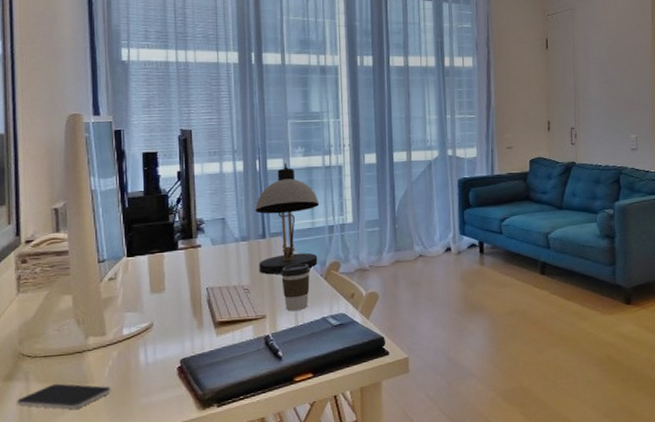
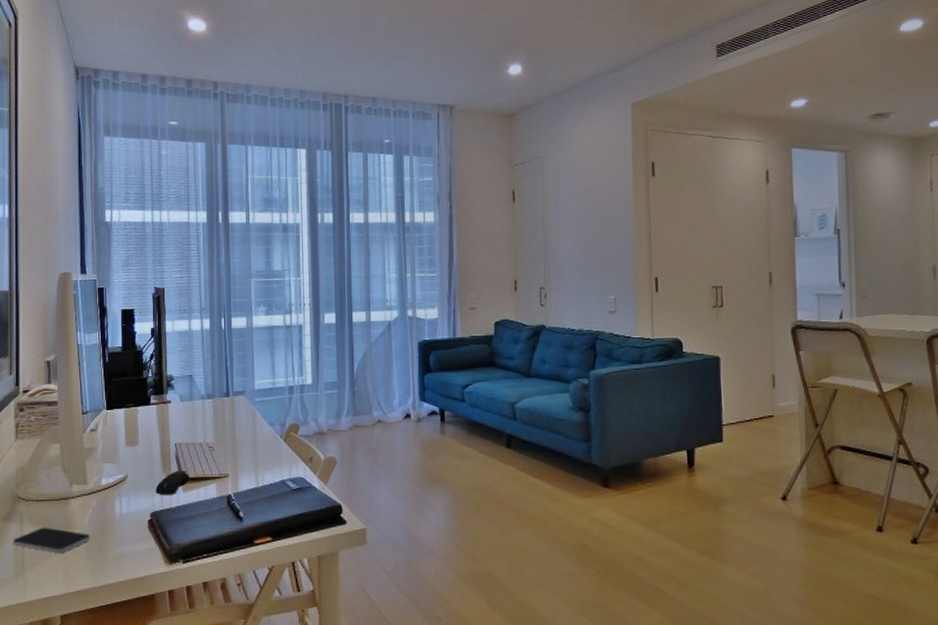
computer mouse: none [185,314,224,341] -> present [155,471,190,496]
desk lamp: present [255,163,320,275] -> none [220,321,280,434]
coffee cup: present [281,264,311,312] -> none [243,424,271,472]

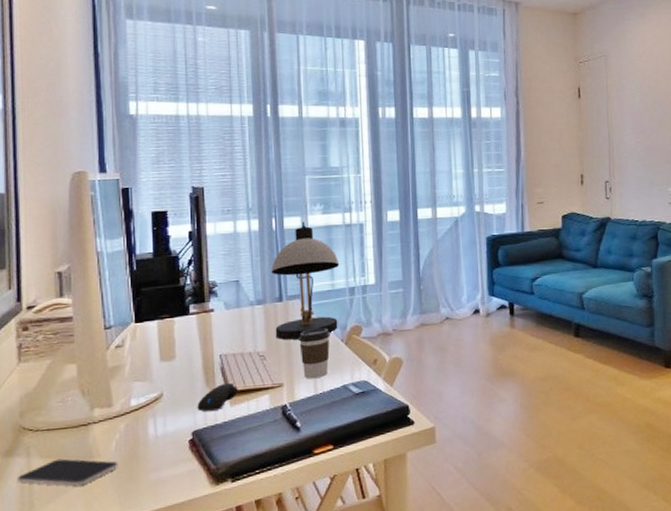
desk lamp: none [220,321,280,434] -> present [271,221,340,340]
coffee cup: none [243,424,271,472] -> present [299,328,330,379]

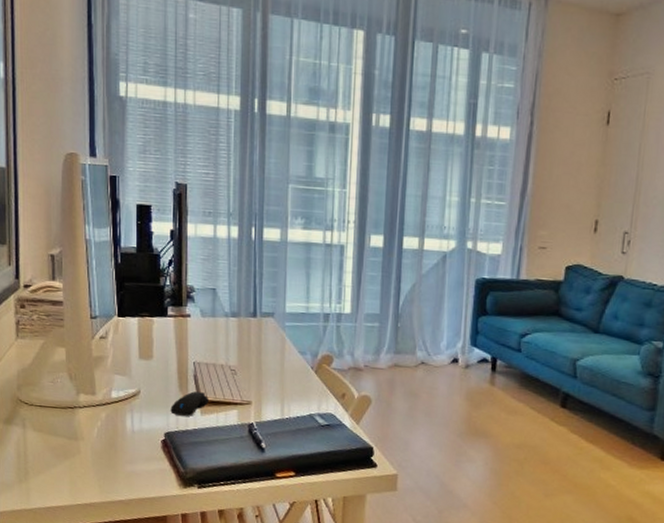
smartphone: present [18,458,119,486] -> none [15,434,99,464]
desk lamp: present [271,221,340,340] -> none [247,234,316,360]
coffee cup: present [299,328,330,379] -> none [270,350,301,403]

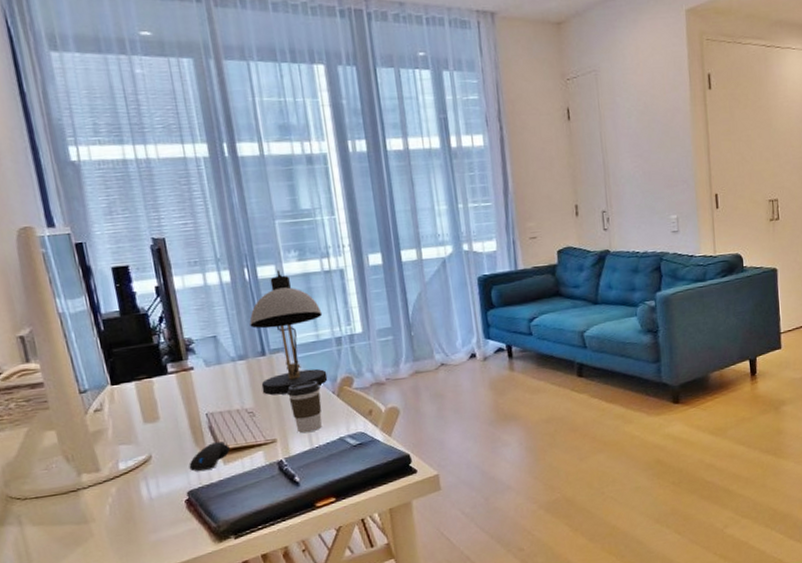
desk lamp: none [247,234,316,360] -> present [249,270,328,396]
coffee cup: none [270,350,301,403] -> present [287,381,322,433]

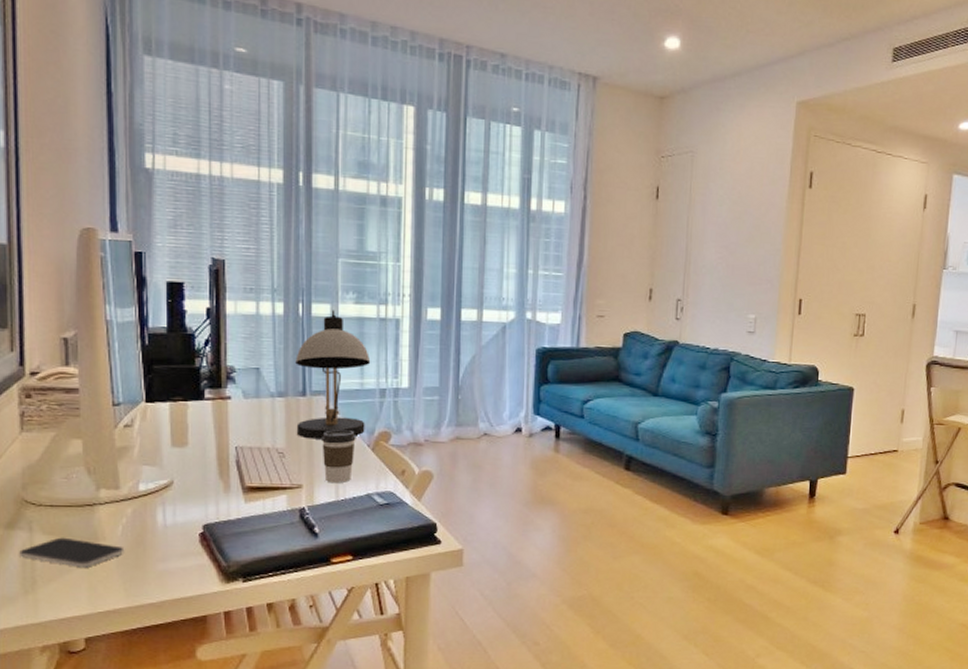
smartphone: none [13,524,116,551] -> present [19,537,125,568]
computer mouse: present [189,441,230,472] -> none [209,478,253,506]

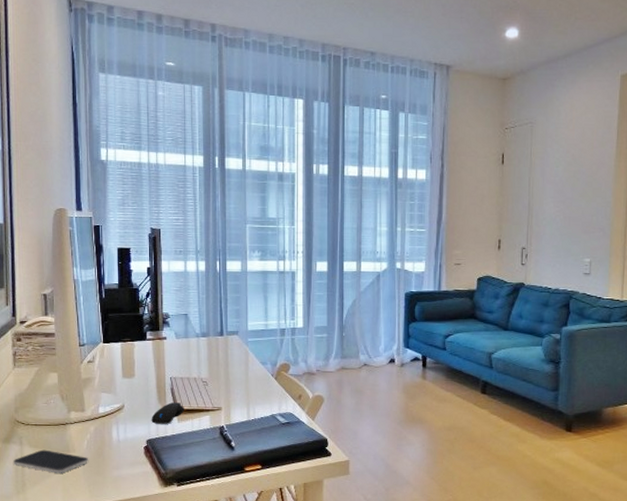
computer mouse: none [209,478,253,506] -> present [151,402,184,425]
desk lamp: present [295,310,371,439] -> none [215,266,273,371]
coffee cup: present [322,430,356,484] -> none [236,363,263,406]

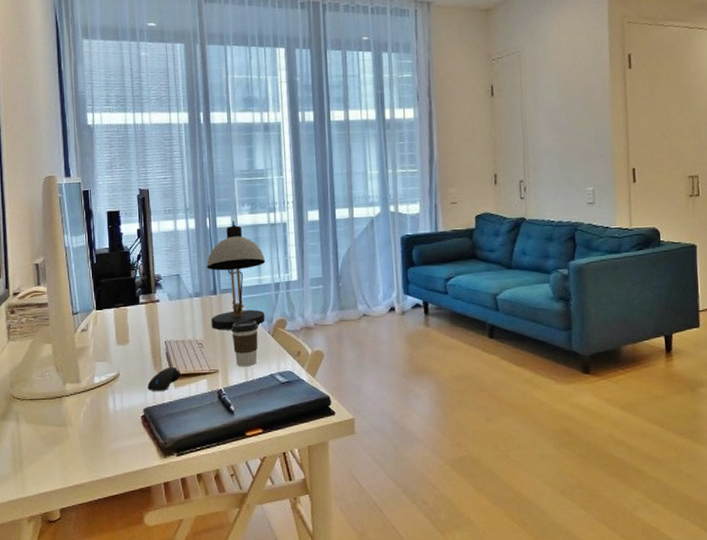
smartphone: present [13,449,89,473] -> none [10,425,86,449]
desk lamp: none [215,266,273,371] -> present [207,220,266,330]
coffee cup: none [236,363,263,406] -> present [231,320,259,367]

